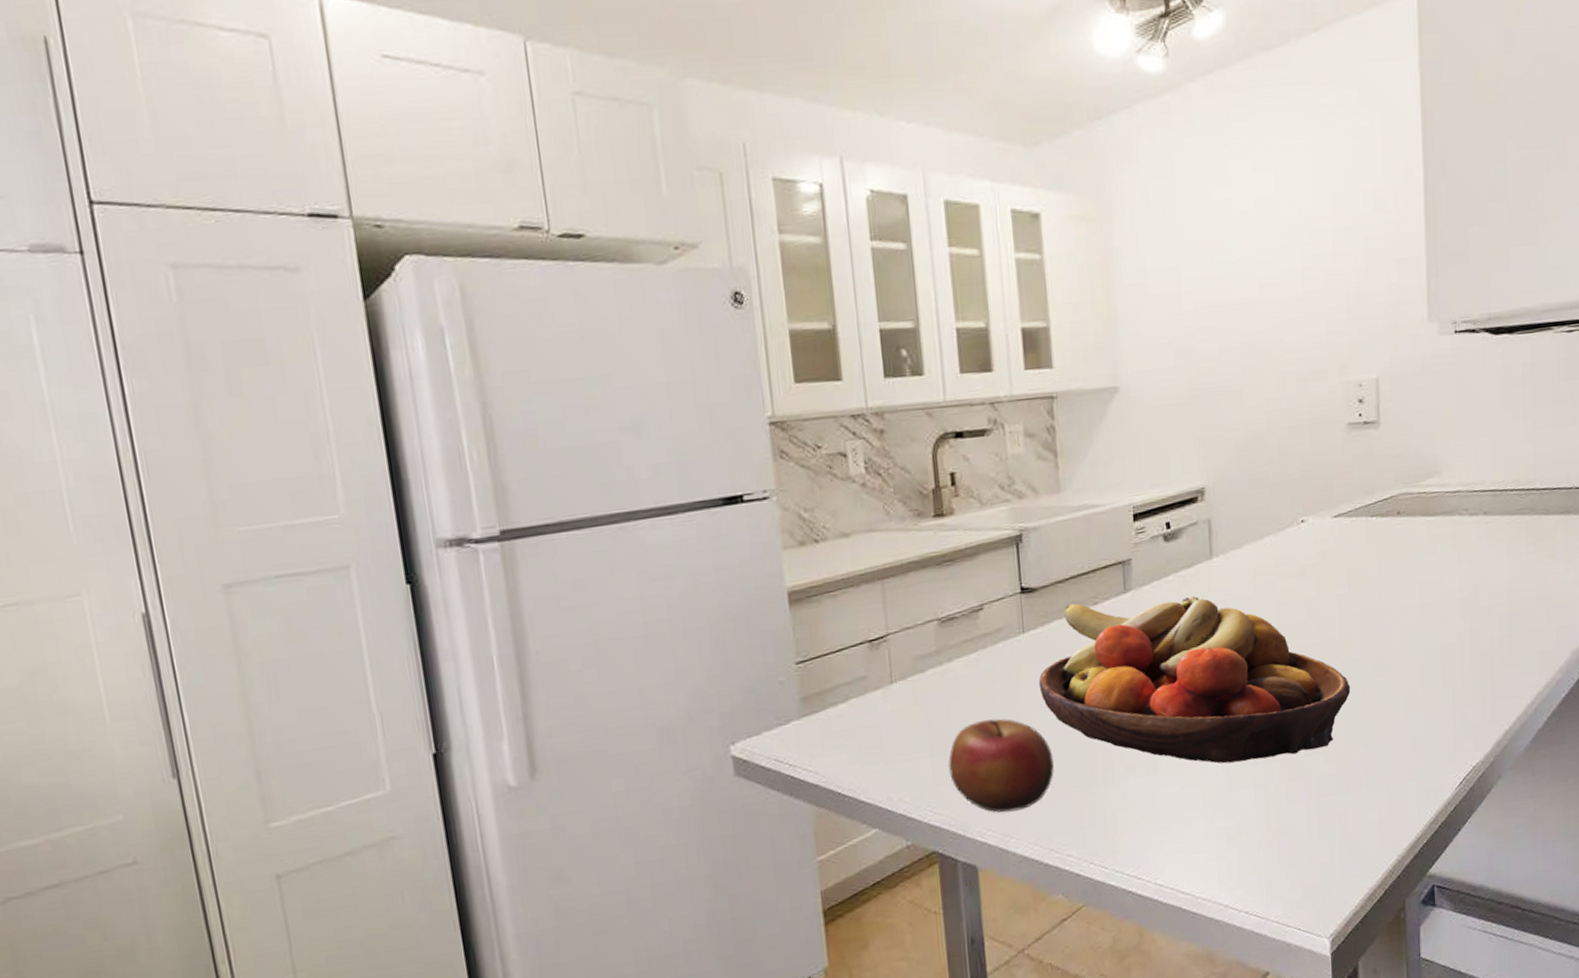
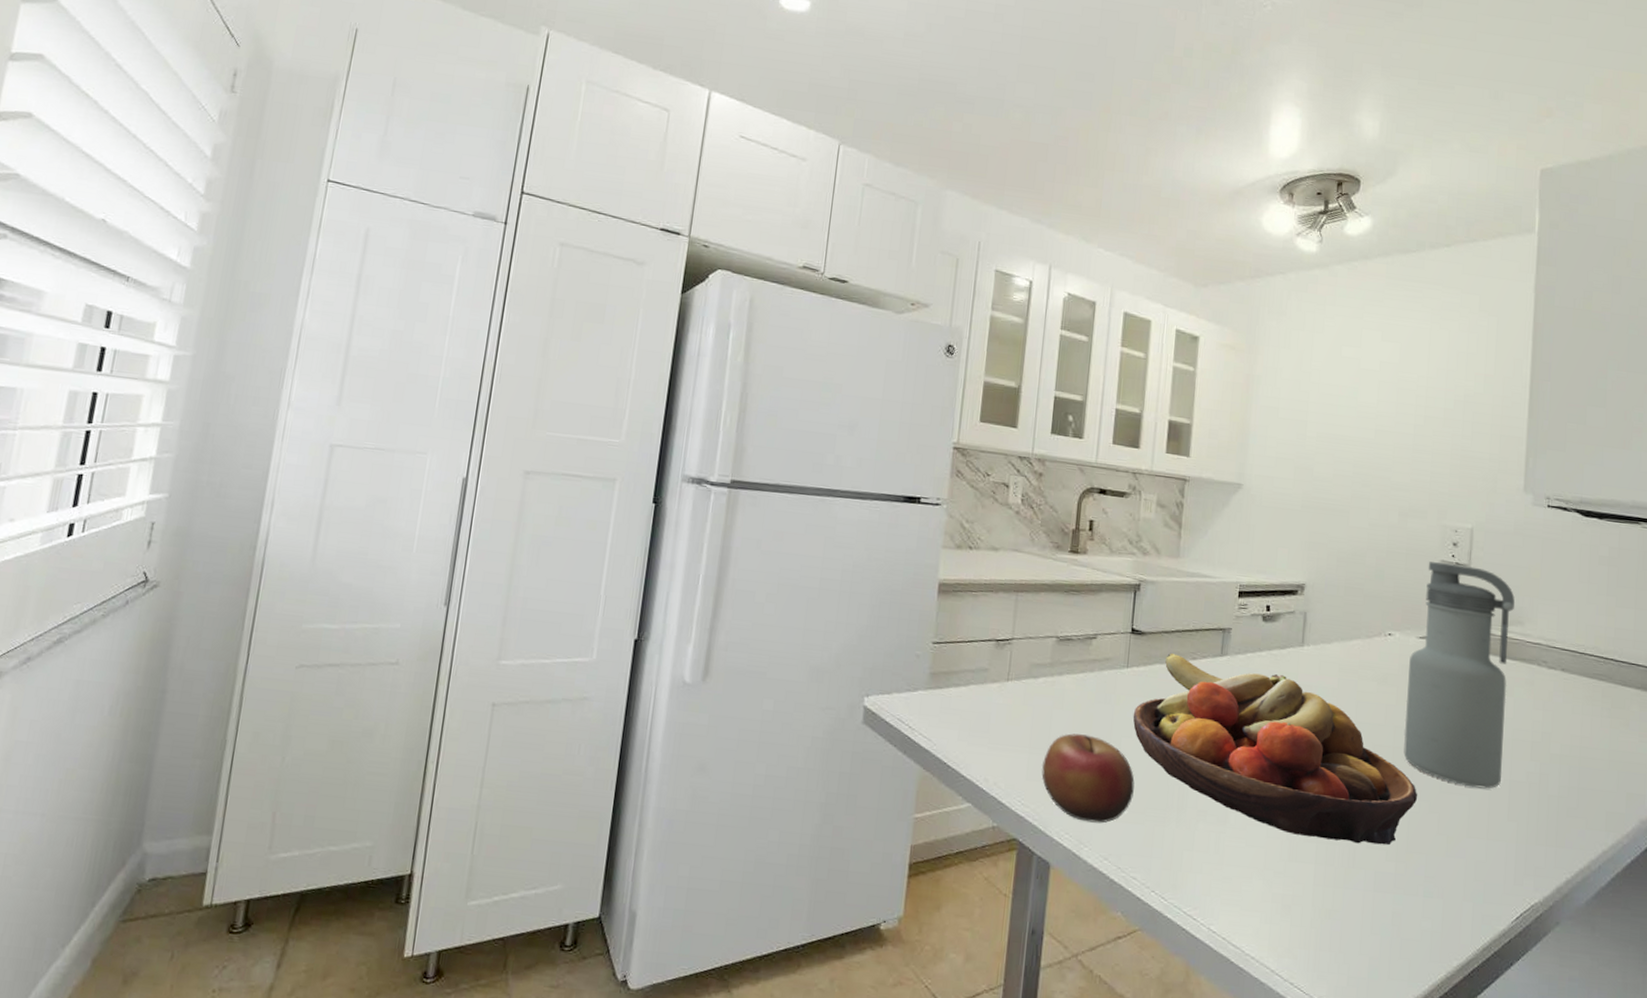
water bottle: none [1326,421,1432,664] -> present [1403,562,1515,789]

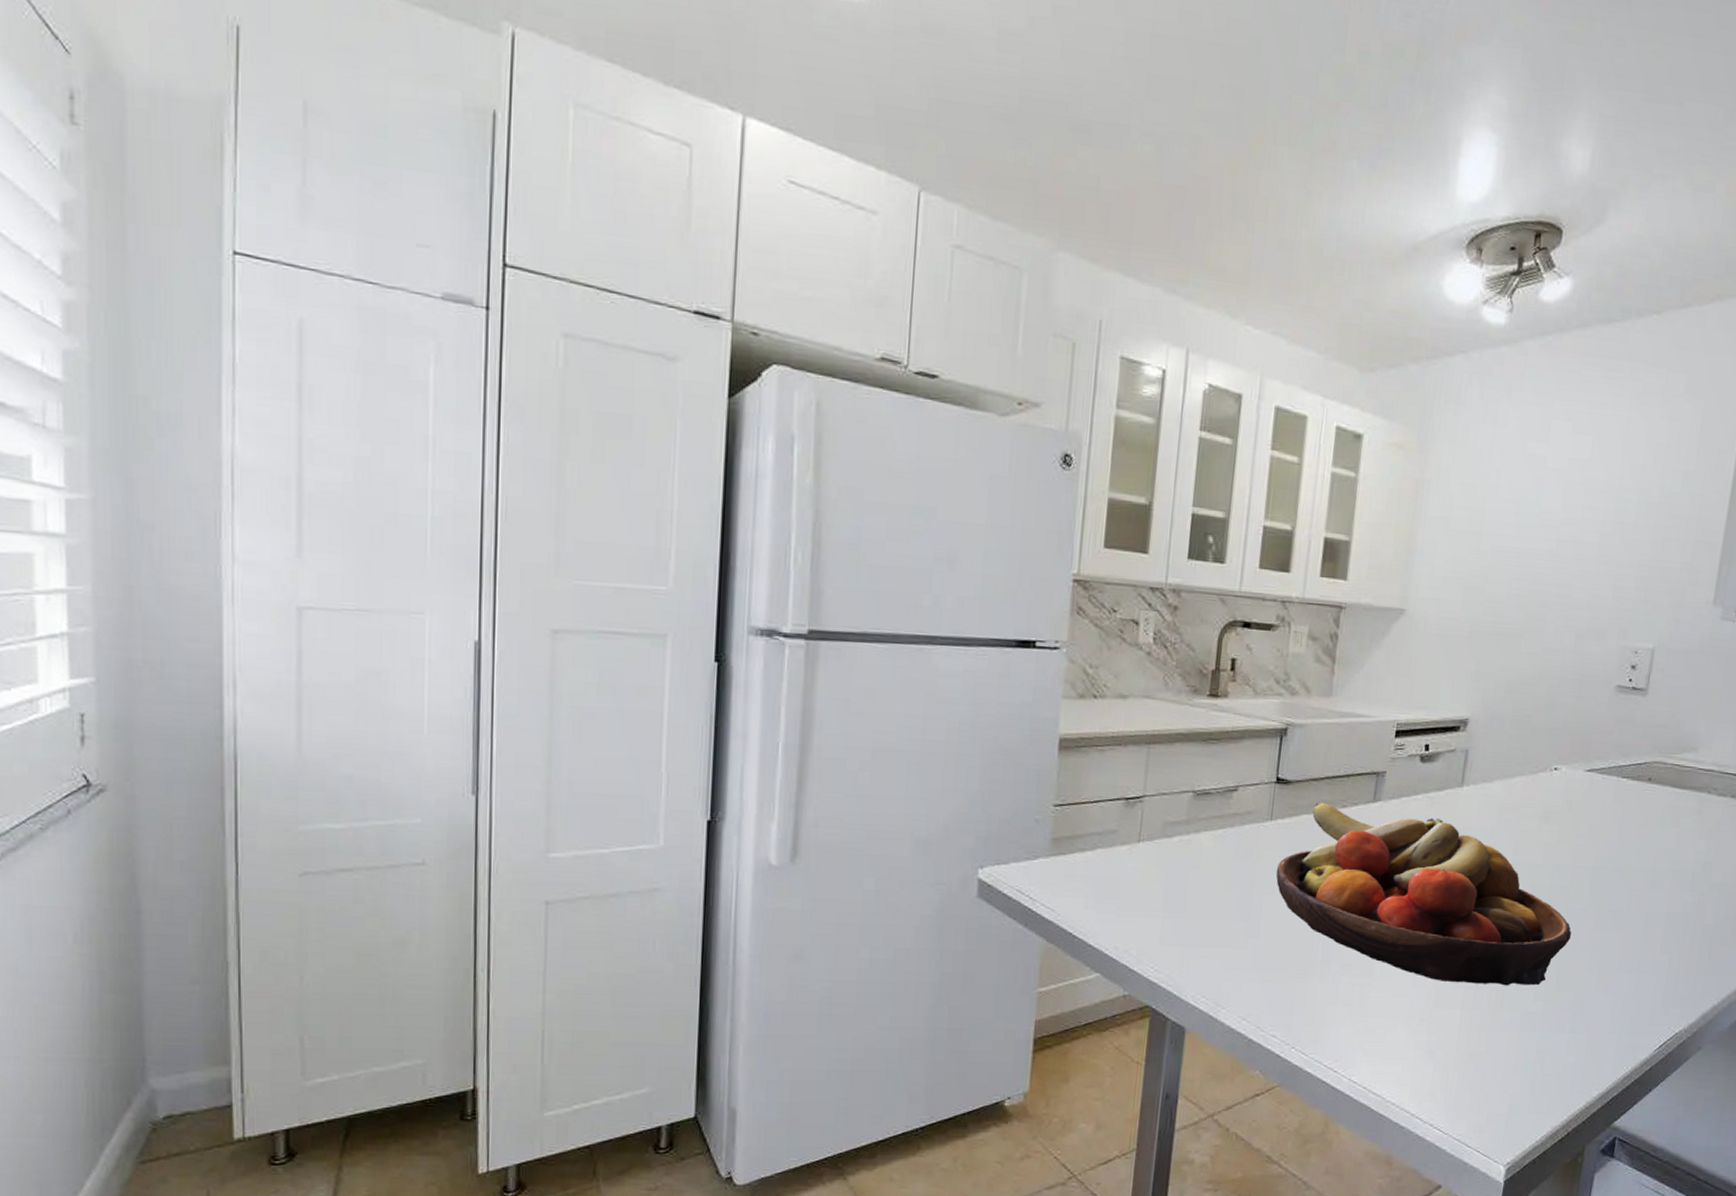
apple: present [1041,733,1135,824] -> none [1176,894,1277,984]
water bottle: present [1403,562,1515,789] -> none [1560,687,1691,923]

